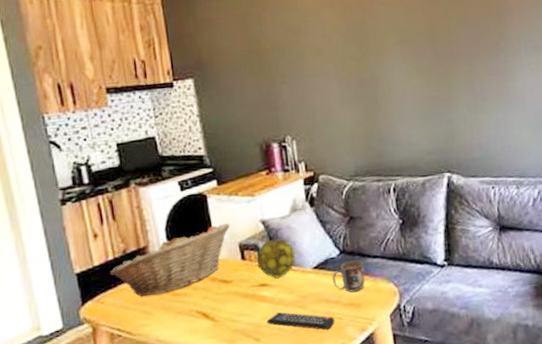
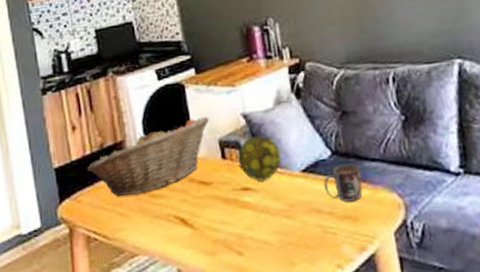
remote control: present [266,312,335,330] -> none [250,222,329,247]

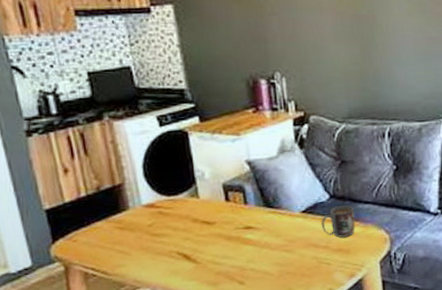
fruit basket: present [87,116,209,197] -> none [82,162,214,236]
decorative ball: present [238,135,282,181] -> none [241,181,283,221]

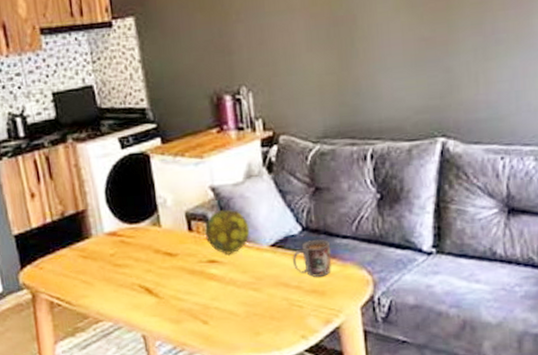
decorative ball: none [241,181,283,221] -> present [205,209,250,254]

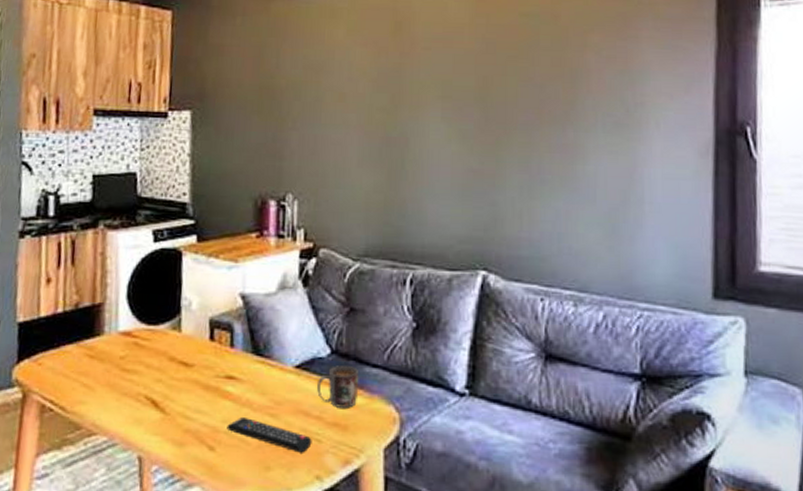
decorative ball: present [205,209,250,254] -> none [227,320,276,372]
remote control: none [216,294,294,318] -> present [227,417,312,453]

